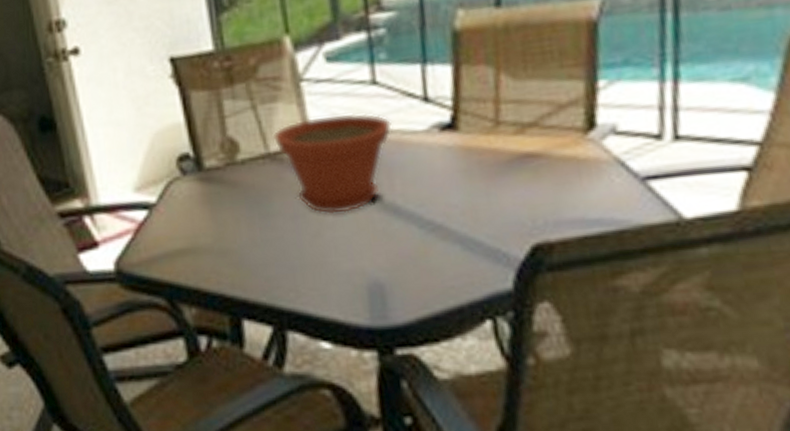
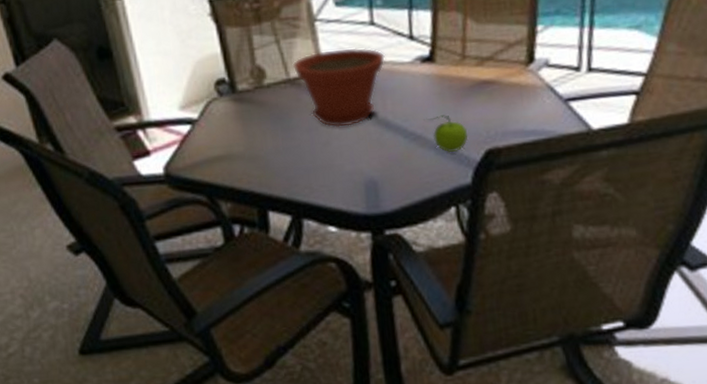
fruit: none [448,198,507,249] -> present [426,115,468,153]

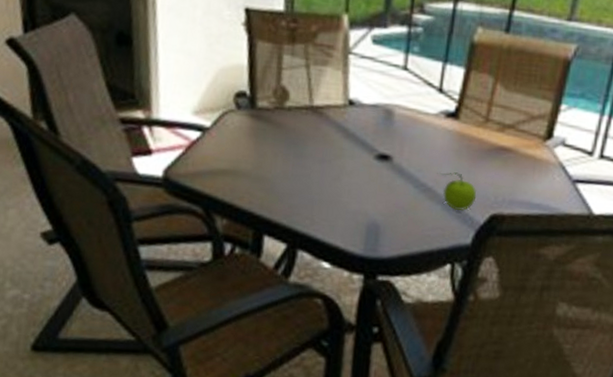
plant pot: present [292,47,385,128] -> none [317,84,412,166]

